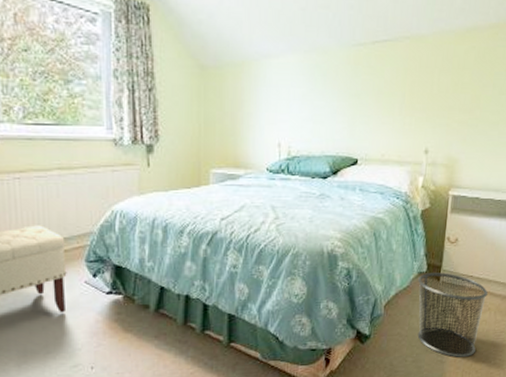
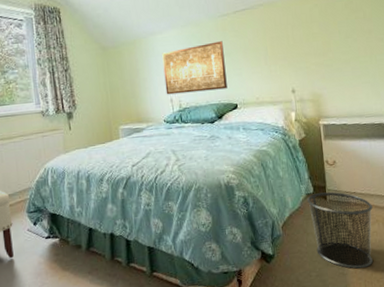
wall art: none [274,77,353,139] -> present [162,41,228,95]

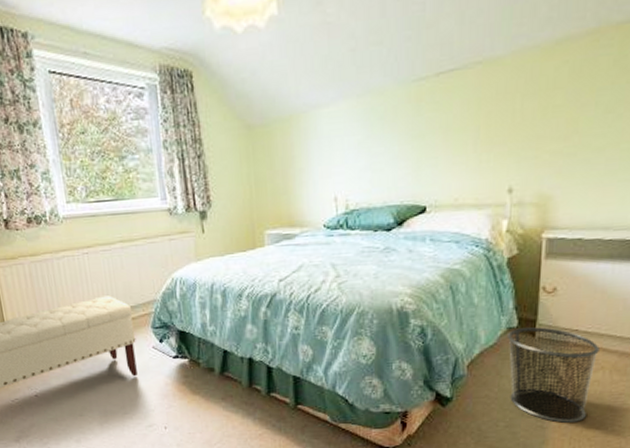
wall art: present [162,41,228,95] -> none [327,117,415,192]

